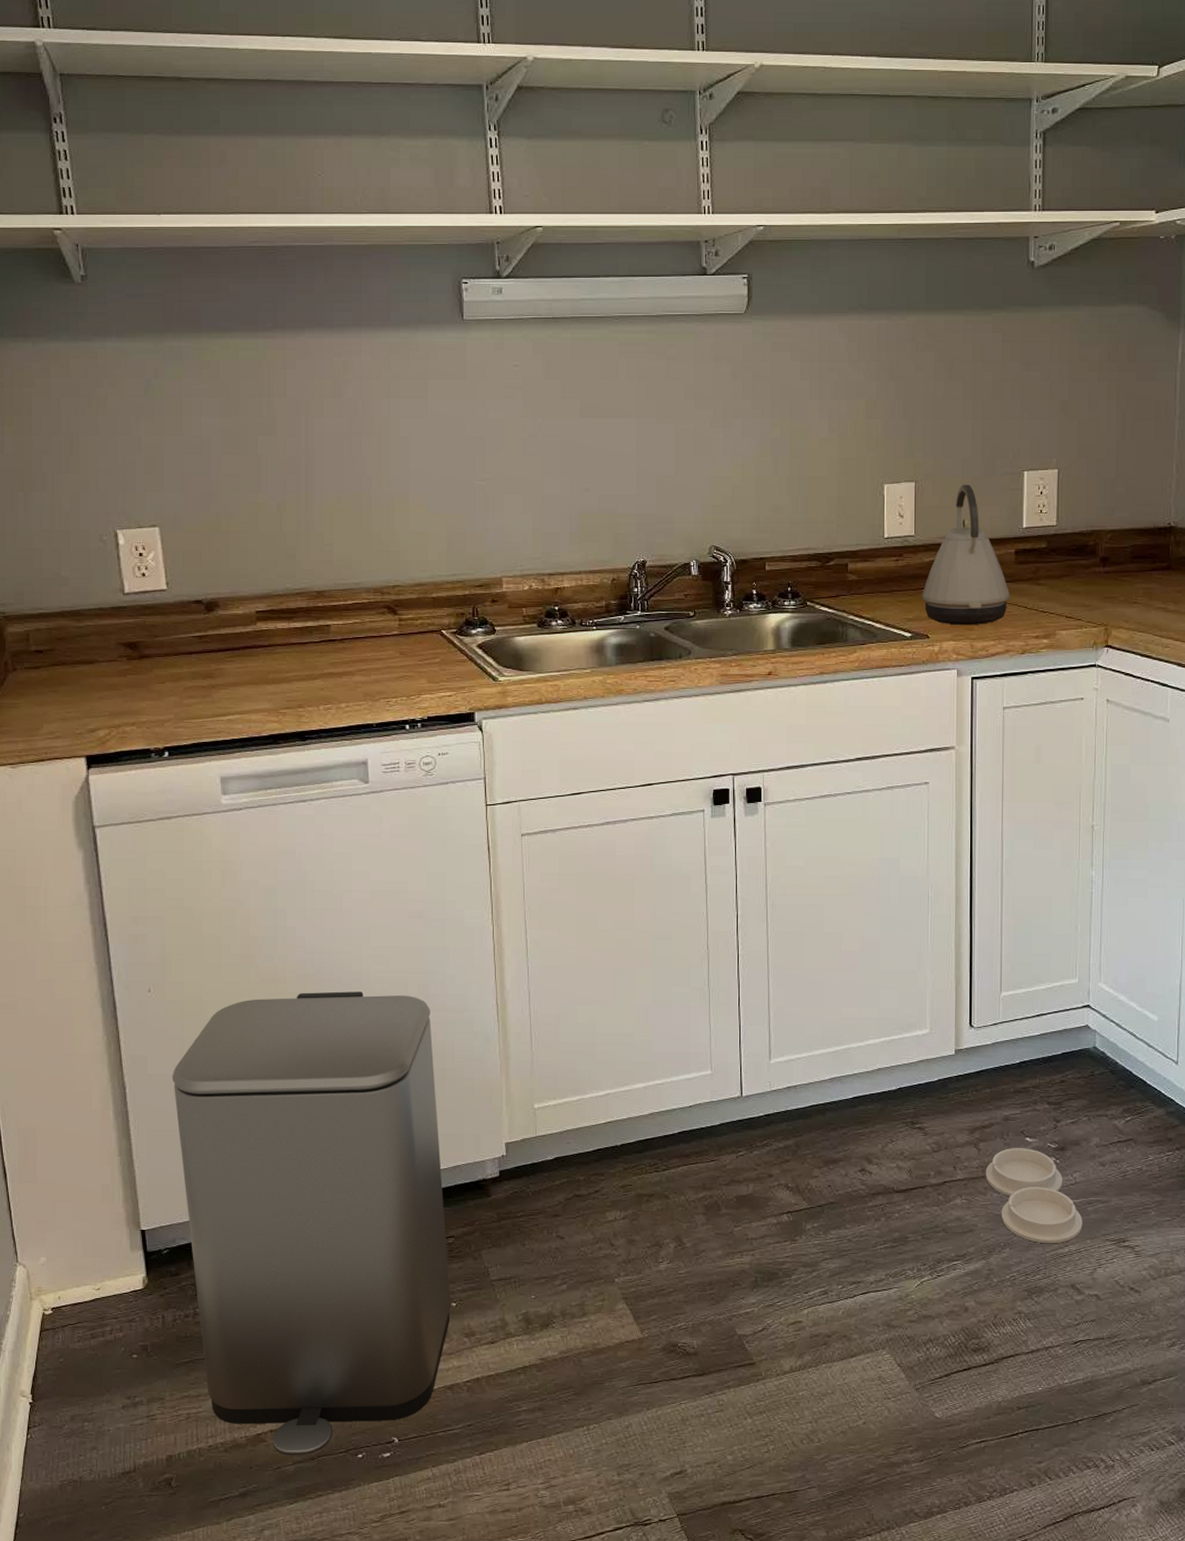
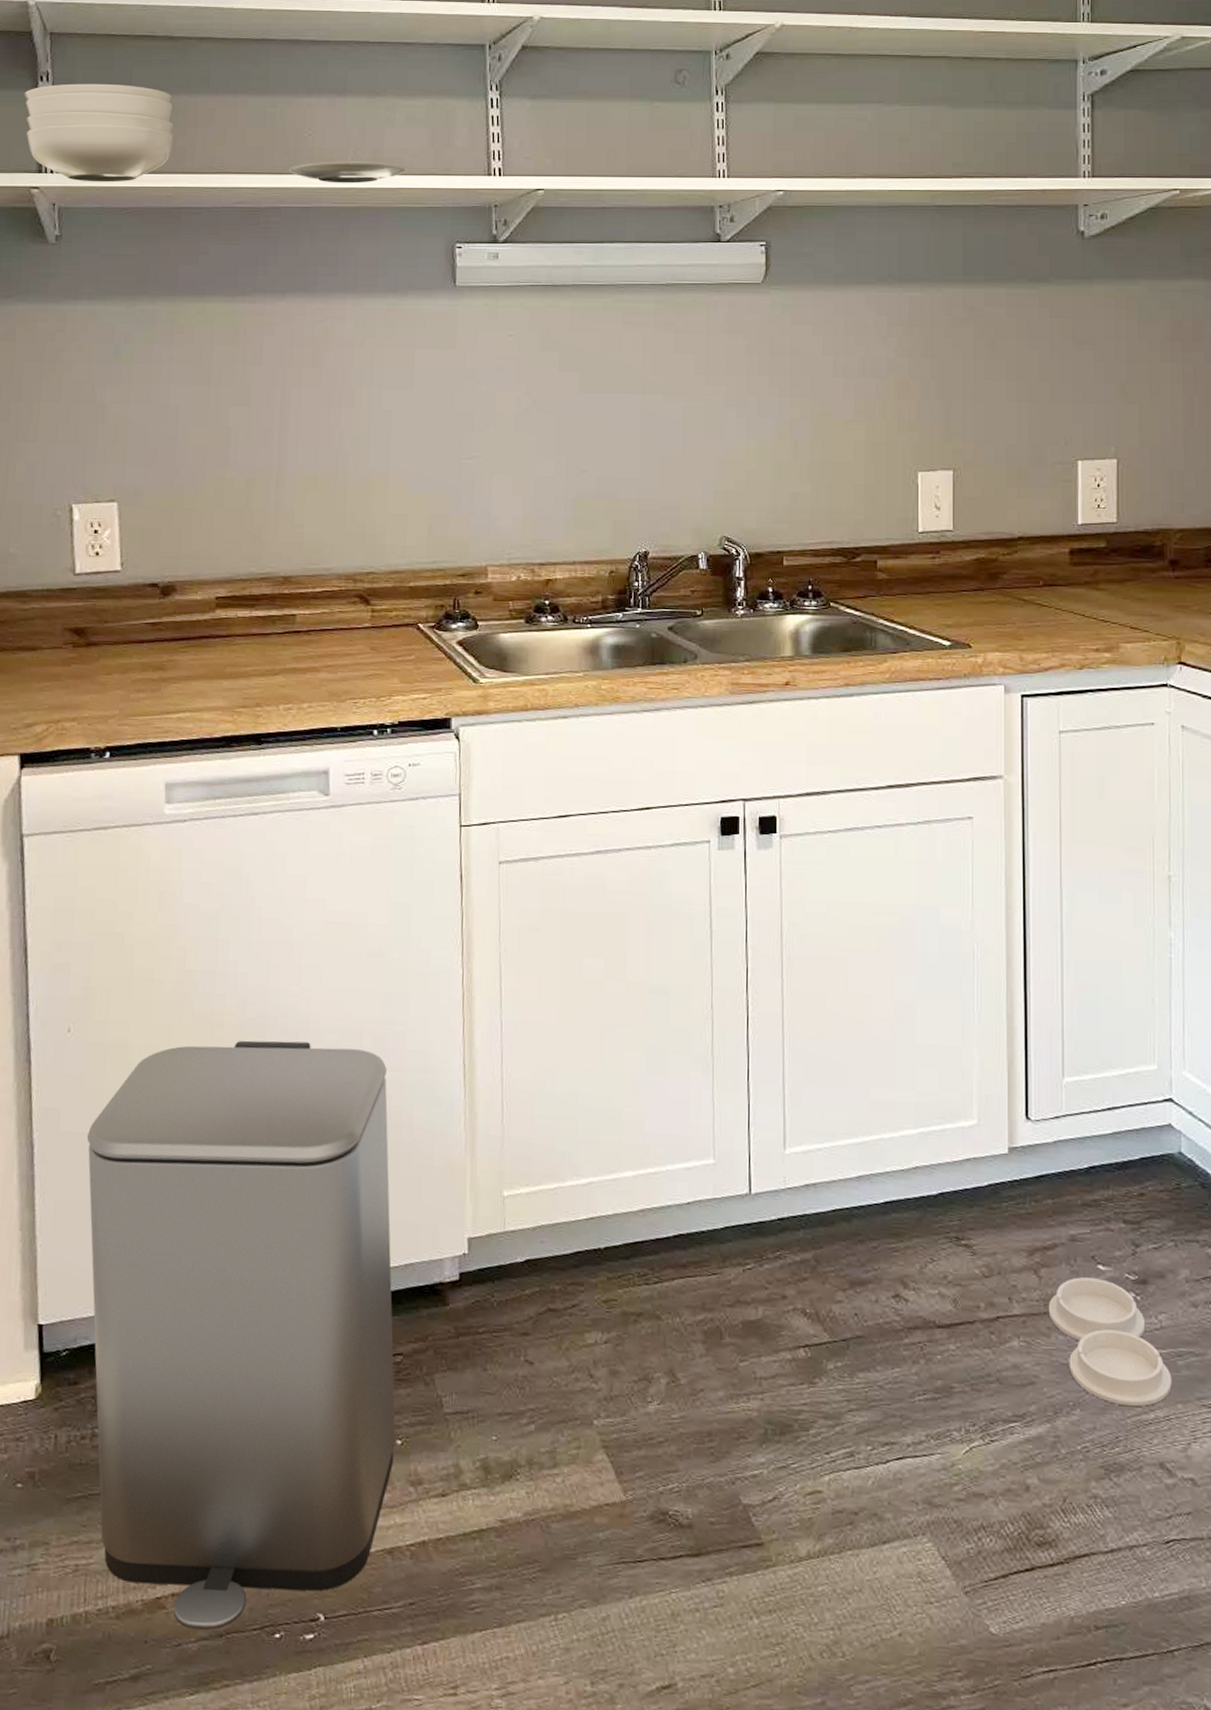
bowl: none [39,125,189,223] -> present [24,83,174,183]
plate: none [301,201,413,222] -> present [289,161,407,184]
kettle: present [922,484,1011,625] -> none [962,474,1065,635]

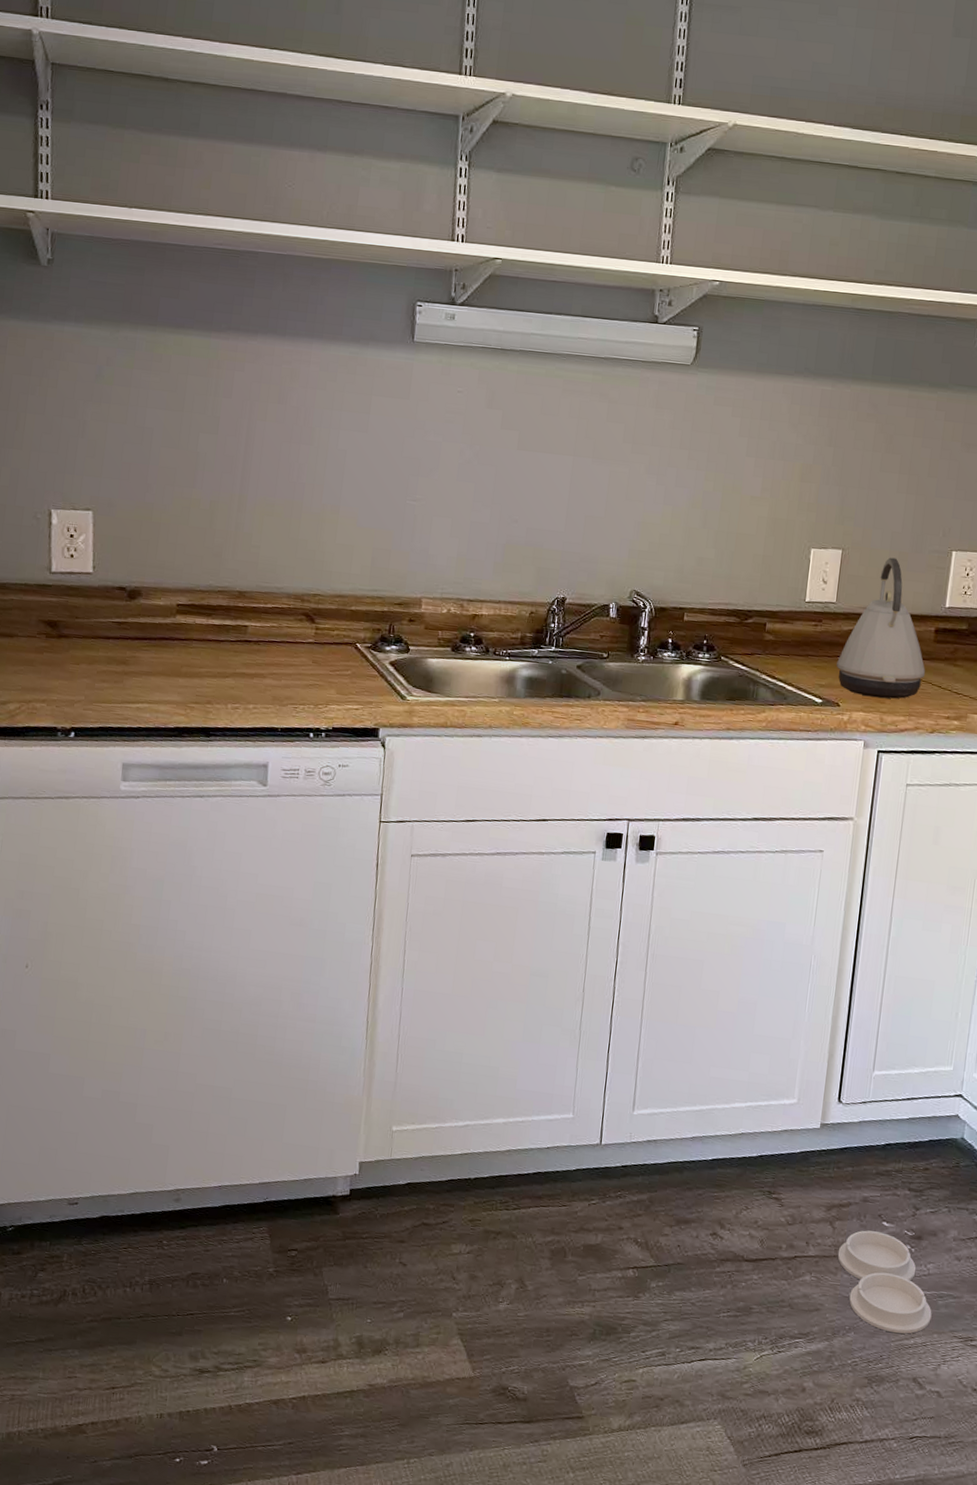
bowl: present [24,83,174,183] -> none [24,114,165,214]
pedal bin: present [86,1040,396,1630] -> none [34,986,301,1452]
plate: present [289,161,407,184] -> none [268,213,377,237]
kettle: none [962,474,1065,635] -> present [836,557,926,699]

